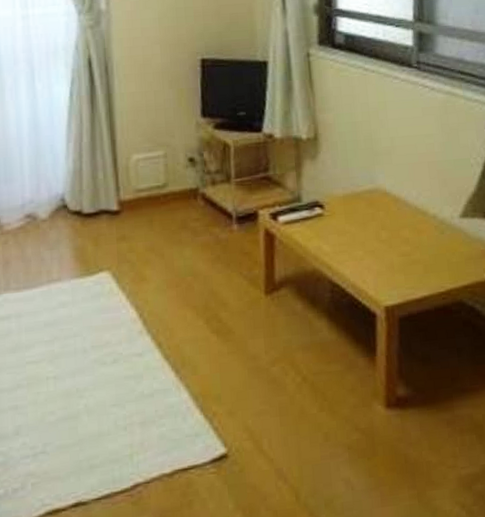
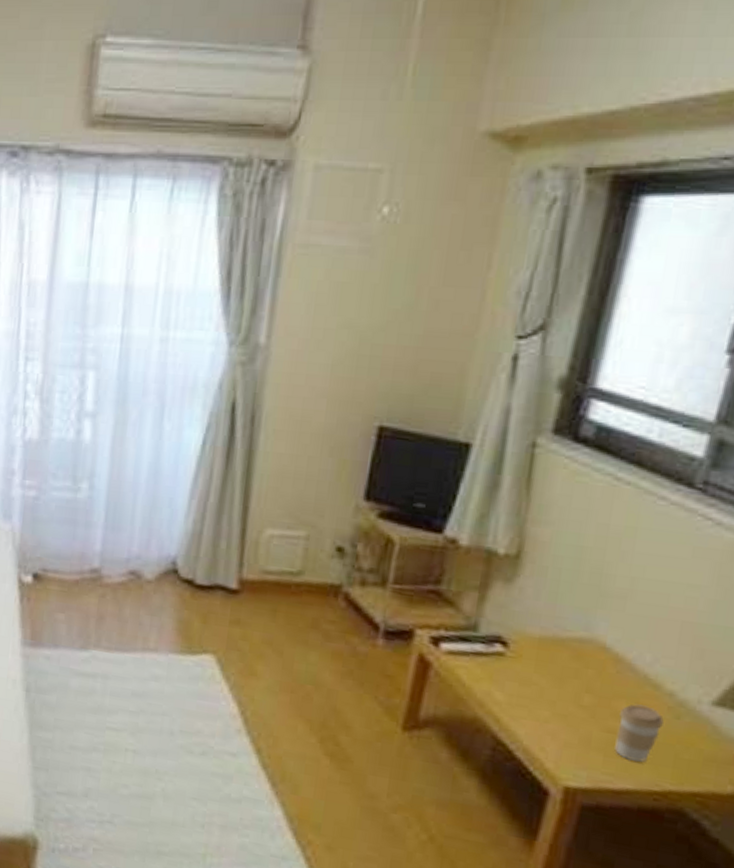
coffee cup: none [407,229,435,274] -> present [615,704,664,762]

